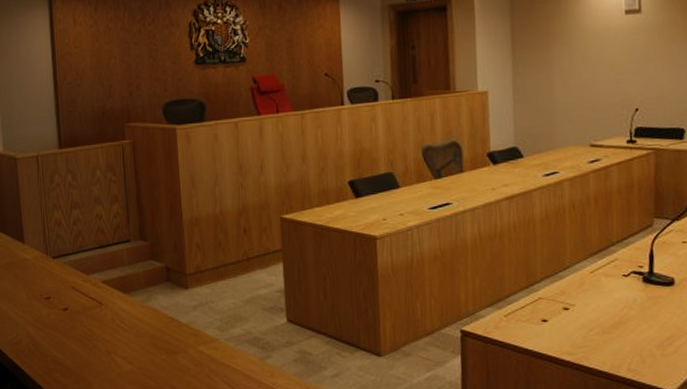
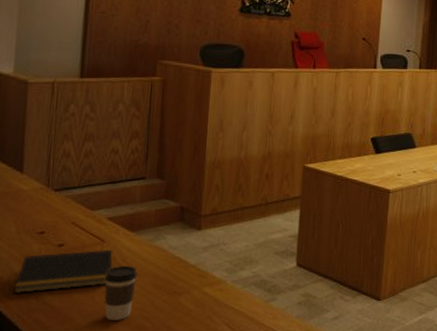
notepad: none [32,311,112,355] -> present [13,249,113,293]
coffee cup: none [107,326,136,379] -> present [104,265,137,320]

